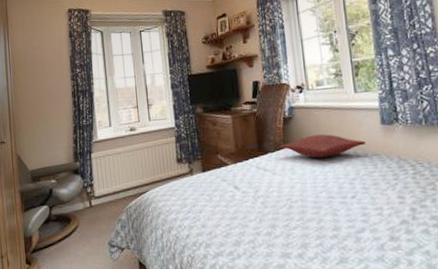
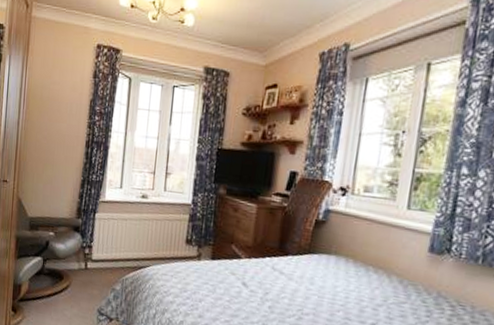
pillow: present [280,134,366,158] -> none [304,246,405,275]

